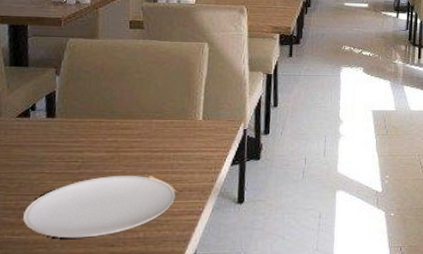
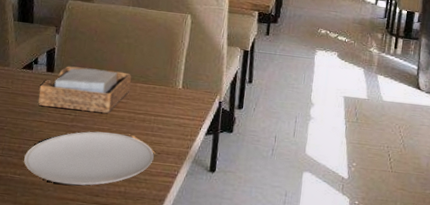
napkin holder: none [37,109,146,156] -> present [38,66,132,114]

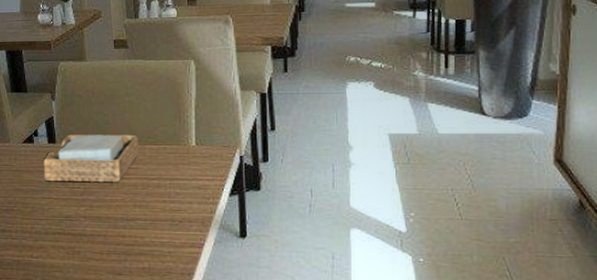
plate: present [24,131,154,186] -> none [39,203,175,265]

